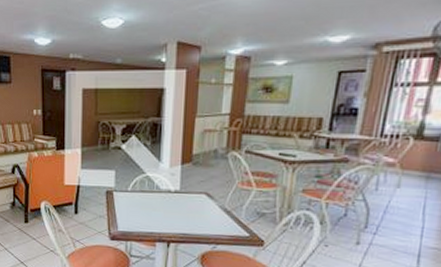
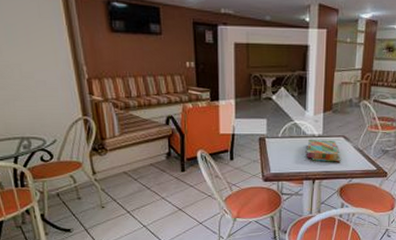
board game: none [160,196,203,224] -> present [307,140,341,162]

